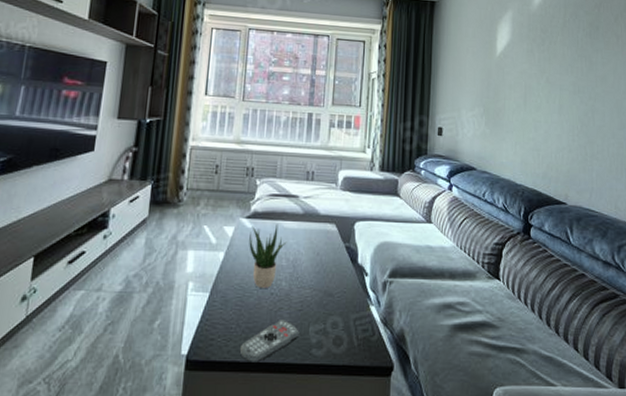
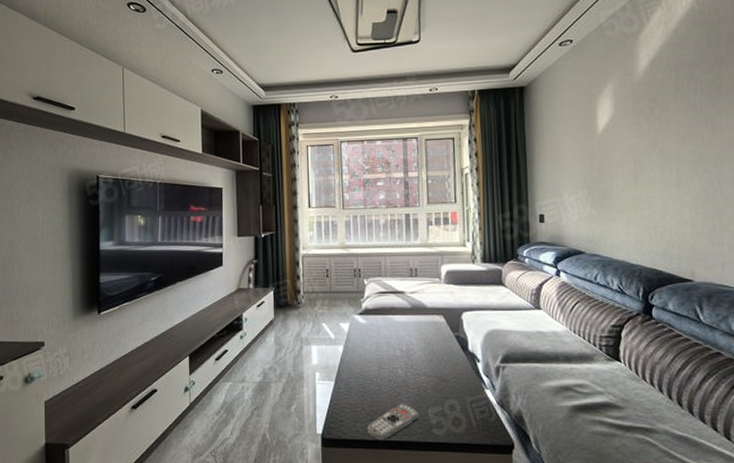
potted plant: present [249,224,287,288] -> none [364,318,399,376]

